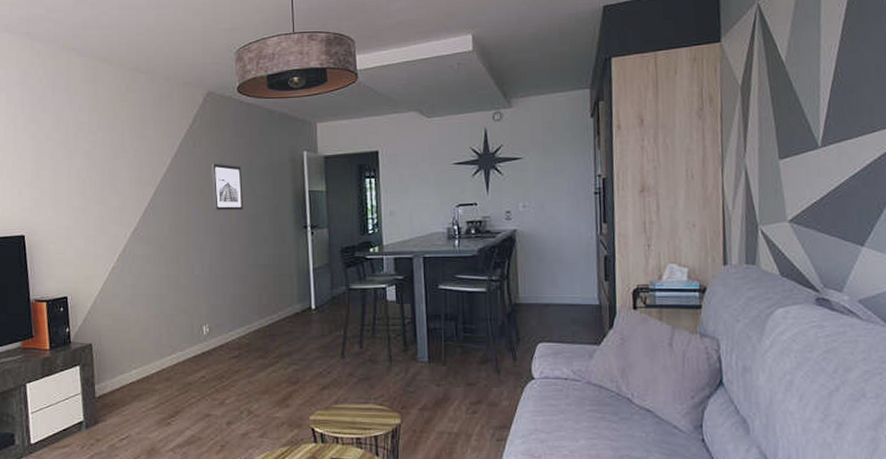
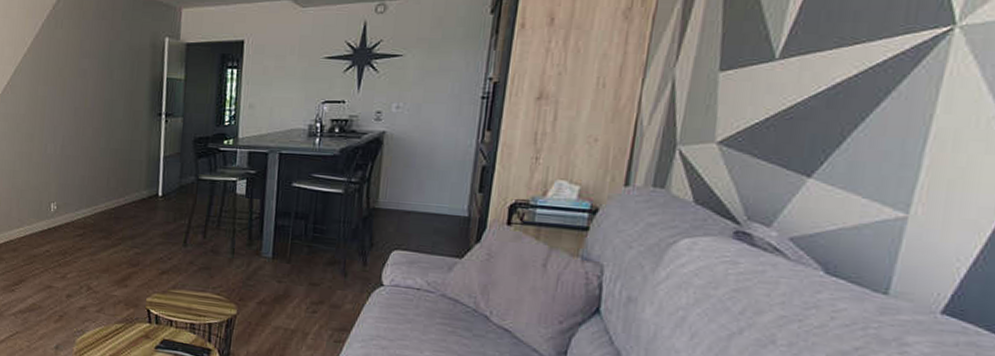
wall art: present [211,163,244,210] -> none [70,45,101,94]

